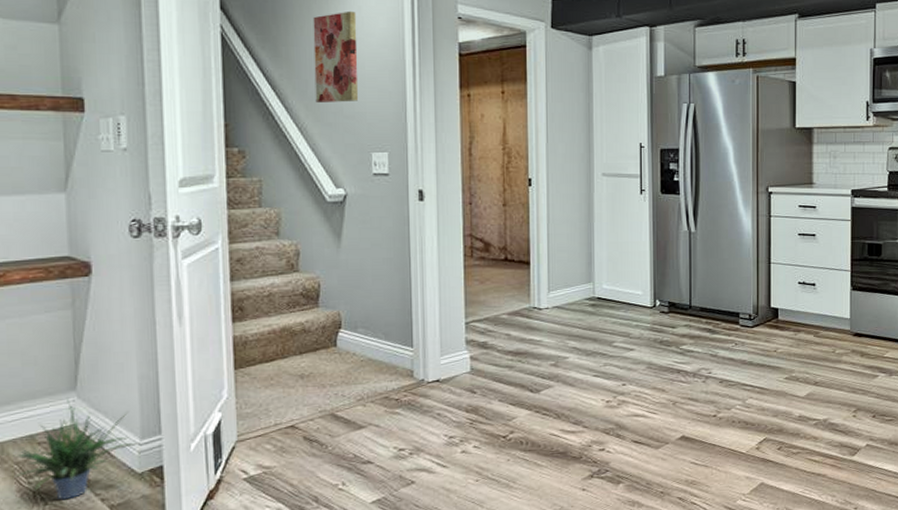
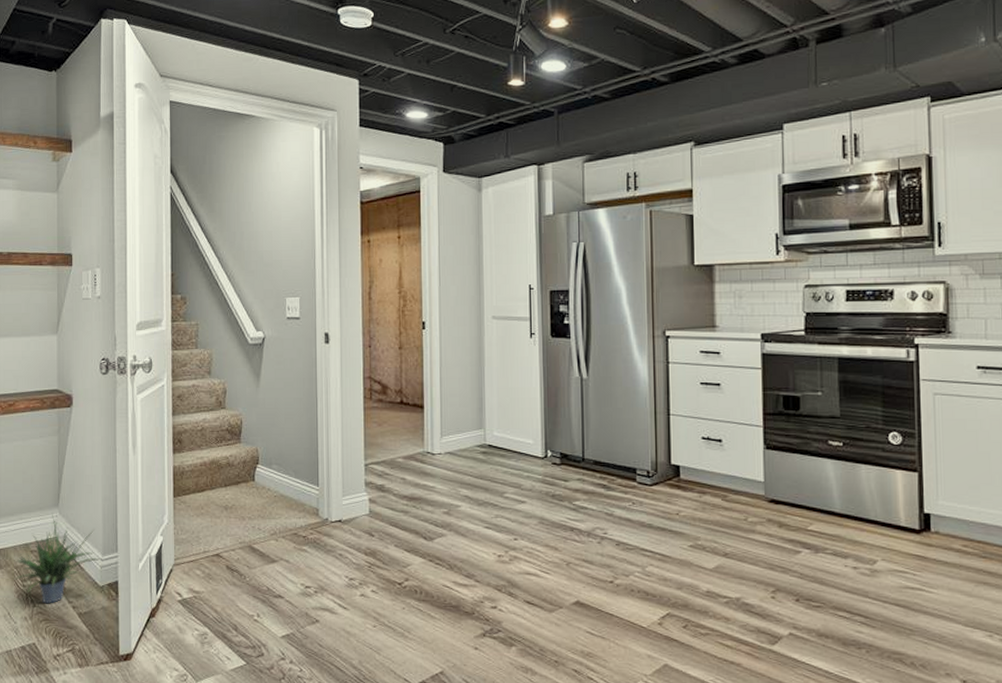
wall art: present [313,10,358,102] -> none [240,167,276,252]

